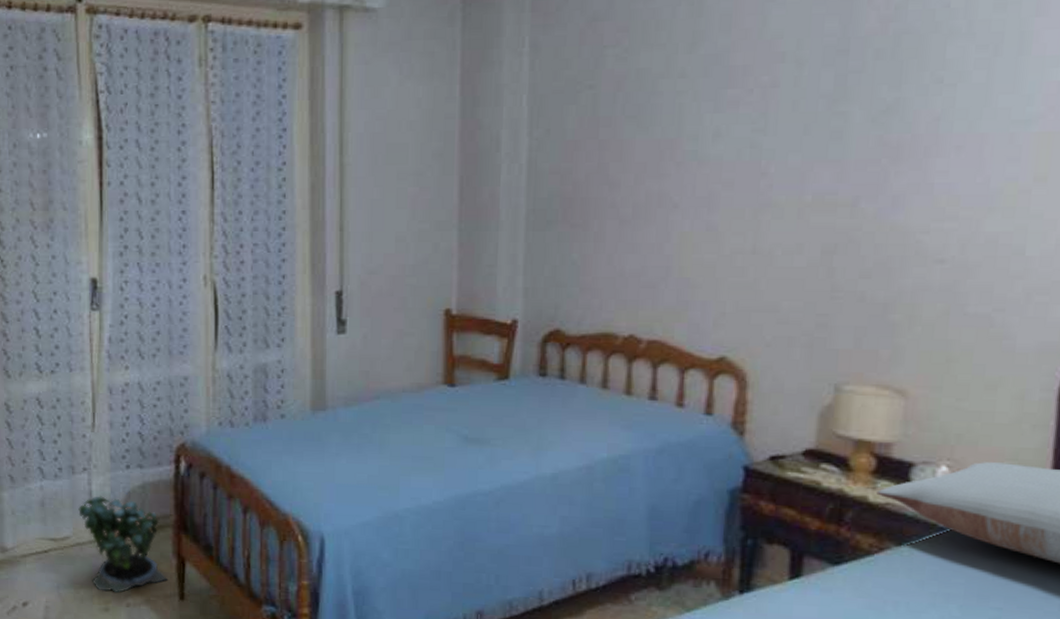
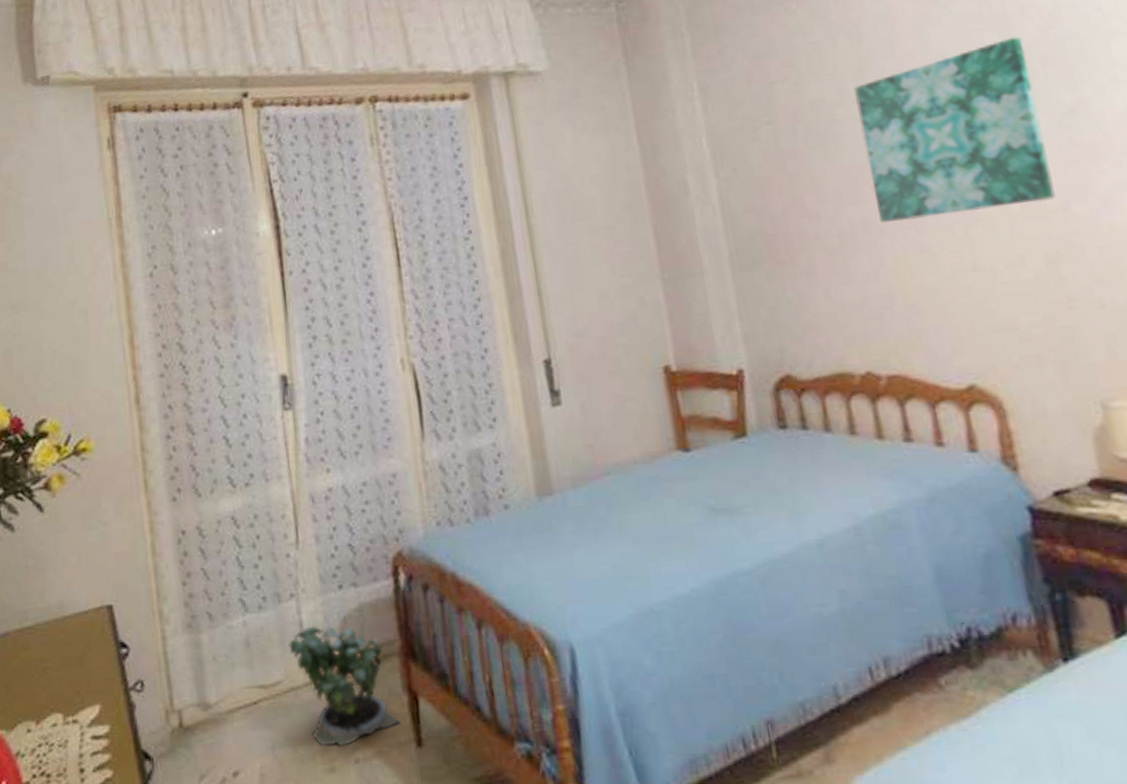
wall art: none [676,26,862,199] -> present [853,36,1056,222]

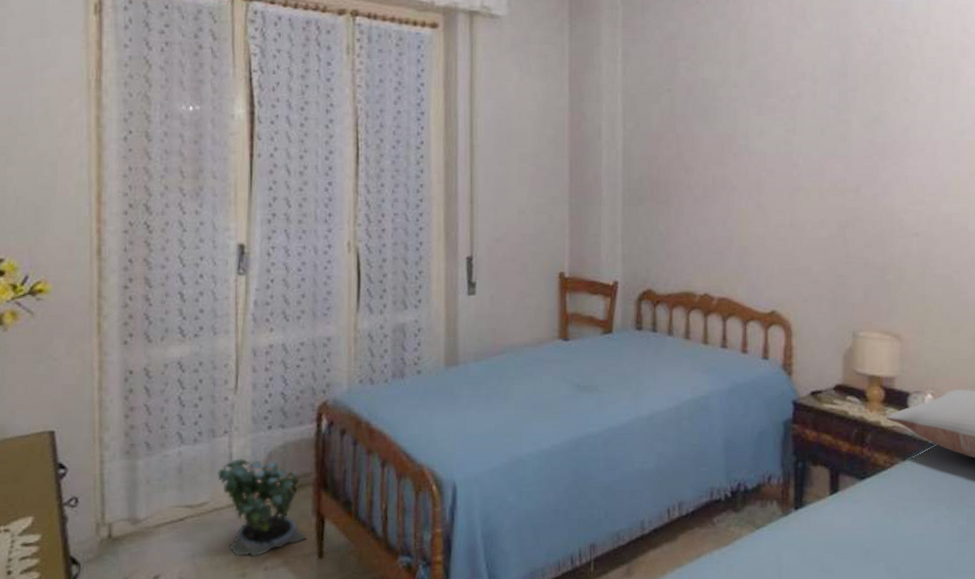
wall art: present [853,36,1056,222] -> none [734,56,854,183]

